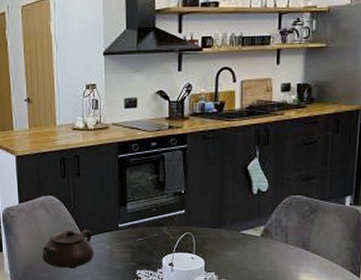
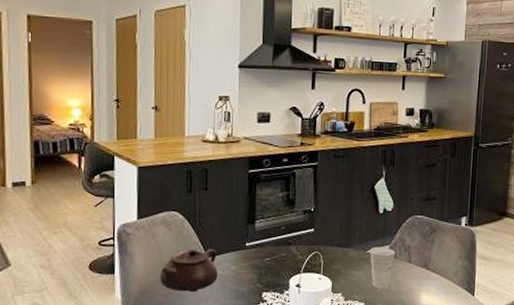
cup: none [242,227,271,269] -> present [369,246,395,289]

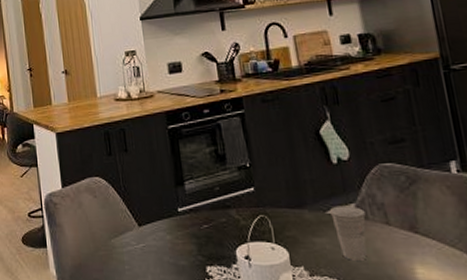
teapot: present [159,249,218,292] -> none [91,217,153,267]

